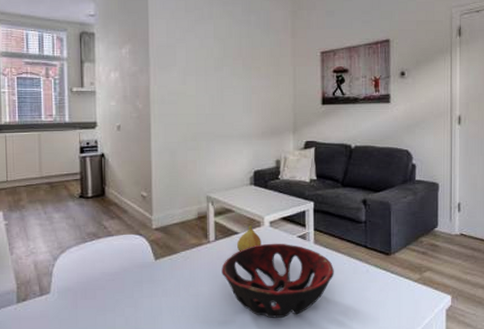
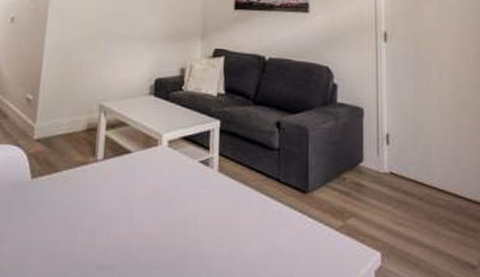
decorative bowl: present [222,243,334,318] -> none [107,167,240,266]
fruit: present [236,225,261,252] -> none [127,143,157,175]

